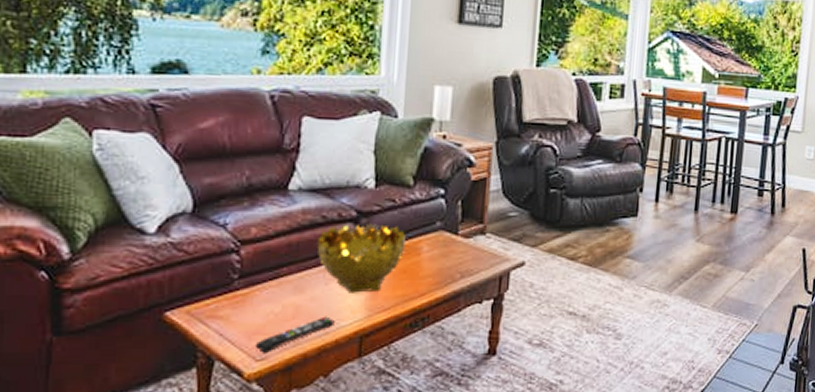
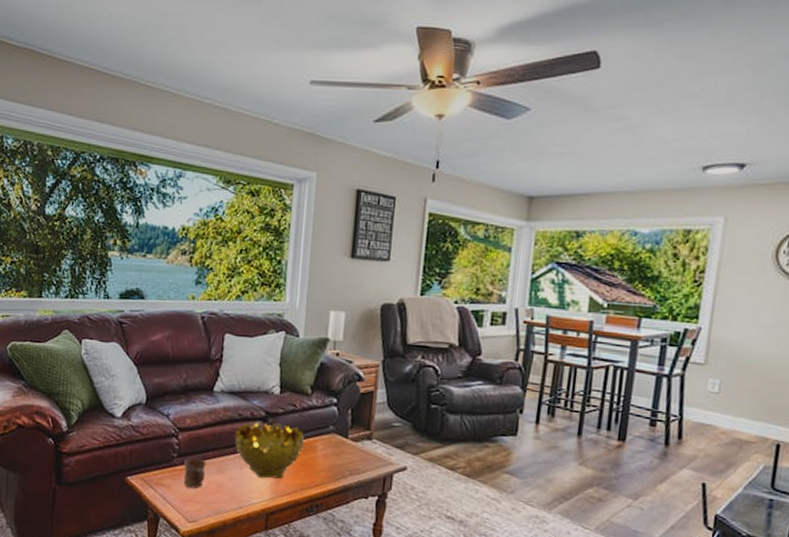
mug: none [248,276,280,317] -> present [184,457,206,489]
remote control: present [254,316,335,353] -> none [188,493,247,517]

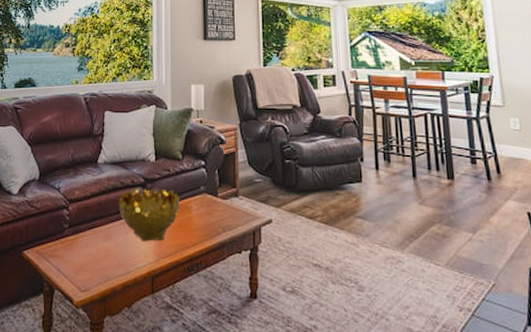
mug: present [184,457,206,489] -> none [75,226,95,257]

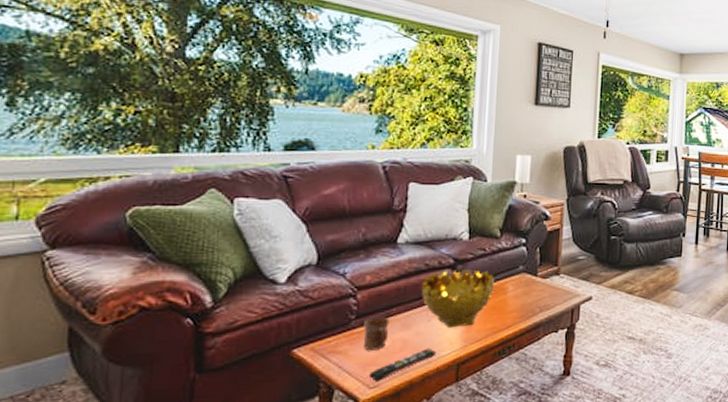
mug: none [75,226,95,257] -> present [364,315,390,351]
remote control: none [80,259,133,286] -> present [368,348,436,381]

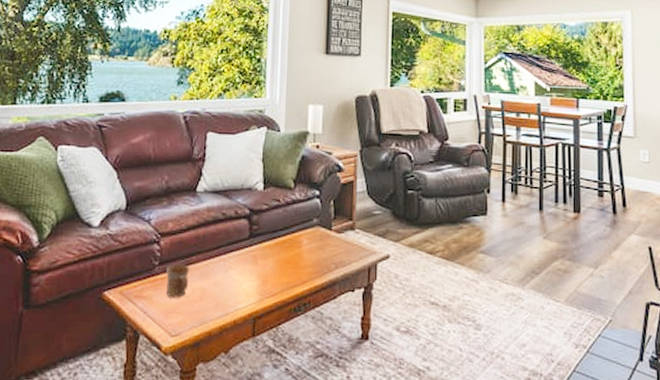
remote control: present [368,348,436,381] -> none [170,299,233,330]
decorative bowl: present [421,268,494,328] -> none [218,219,289,280]

